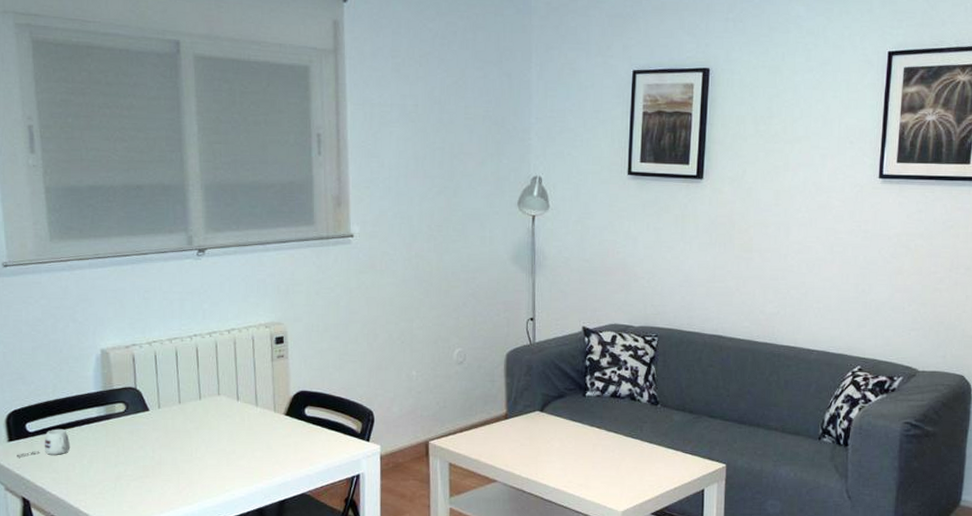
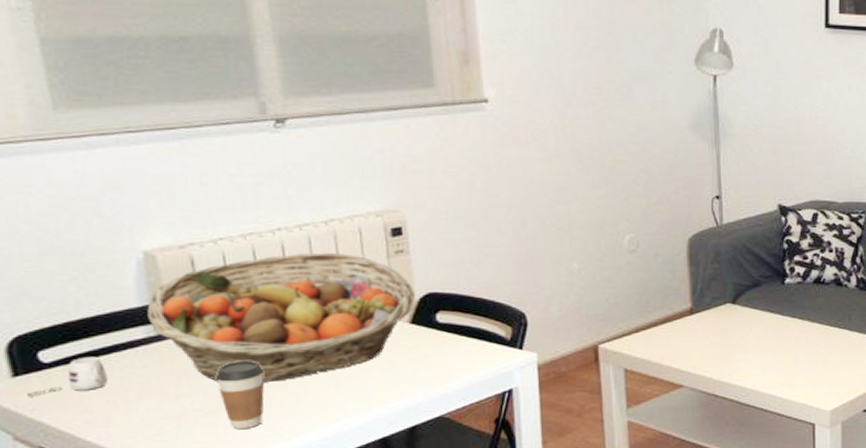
fruit basket: none [100,355,290,457] -> present [147,252,415,382]
coffee cup: none [144,438,178,494] -> present [216,360,265,430]

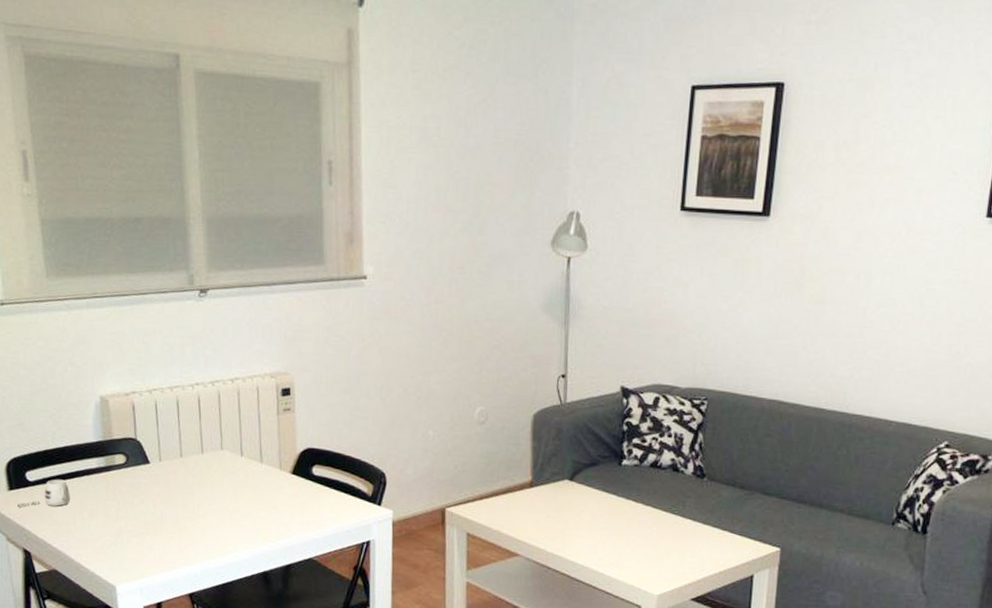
fruit basket: present [147,252,415,382] -> none [100,406,297,514]
coffee cup: present [216,360,265,430] -> none [145,493,180,552]

